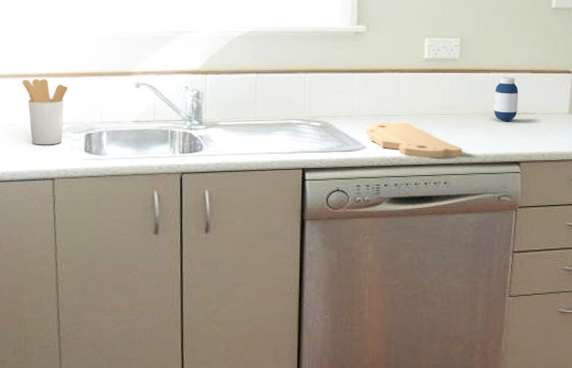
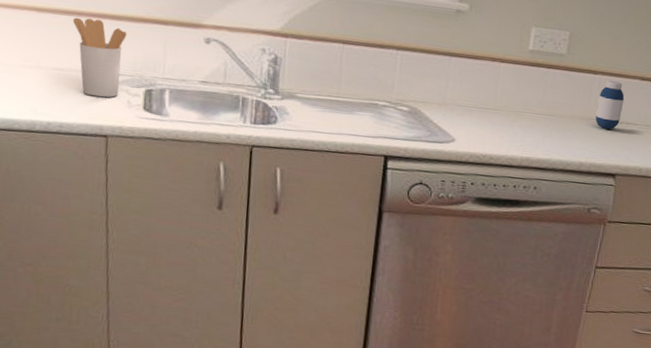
cutting board: present [365,123,462,159] -> none [456,115,557,162]

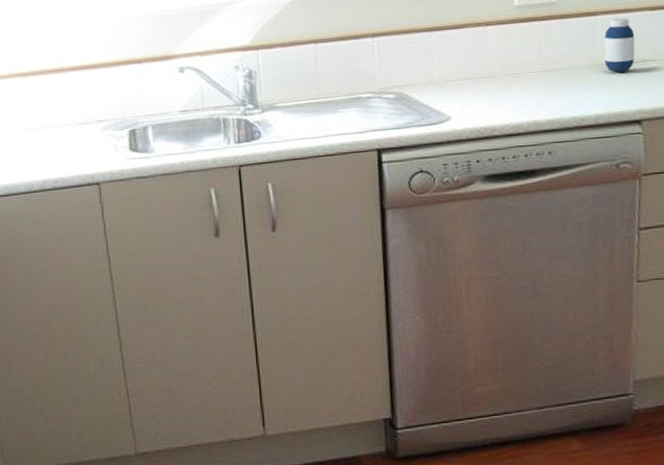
utensil holder: present [72,17,127,98] -> none [54,71,105,147]

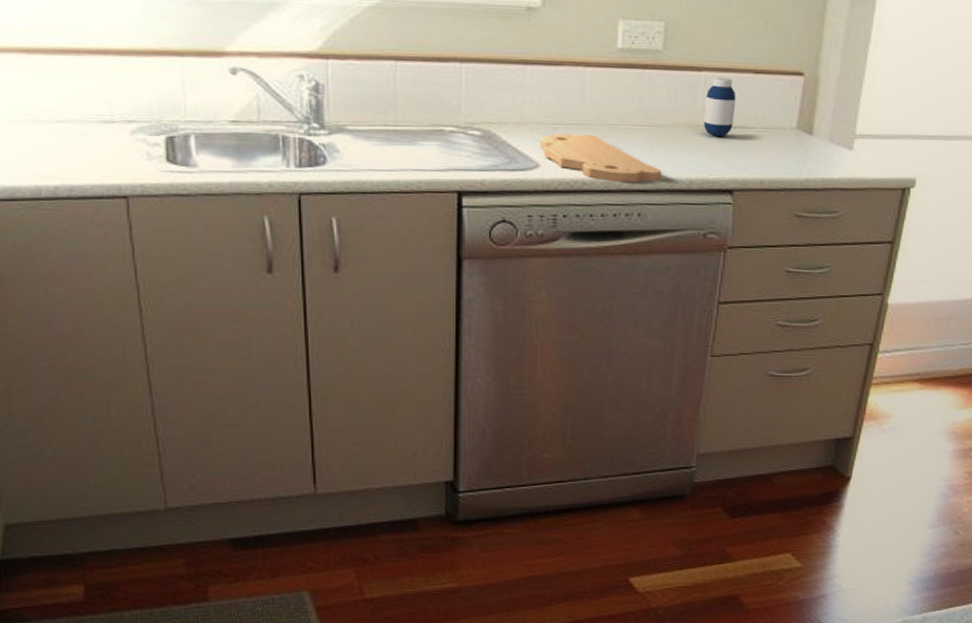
cutting board: none [448,85,569,126] -> present [539,133,662,183]

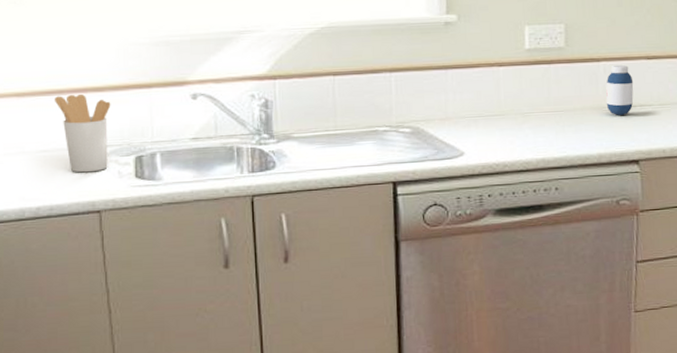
utensil holder: none [69,56,137,151] -> present [54,93,111,173]
cutting board: present [539,133,662,183] -> none [462,123,574,163]

